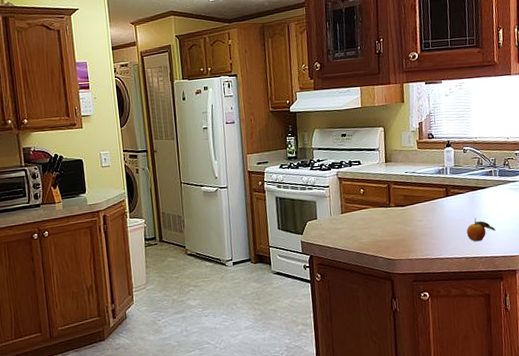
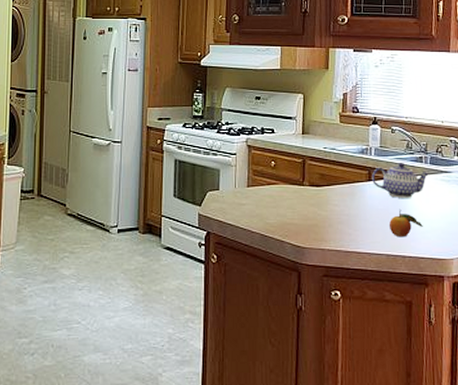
teapot: none [449,178,499,209] -> present [372,163,430,198]

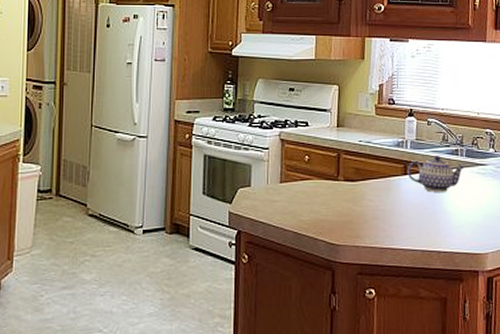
fruit: present [388,208,423,238] -> none [424,203,458,233]

